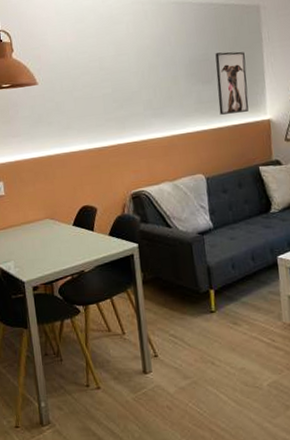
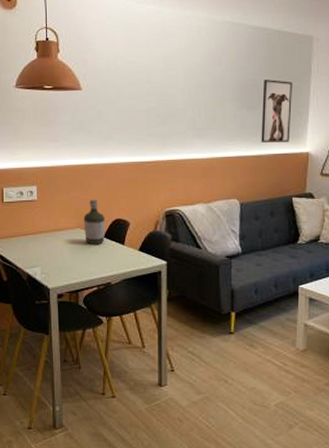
bottle: none [51,188,74,234] -> present [83,199,105,244]

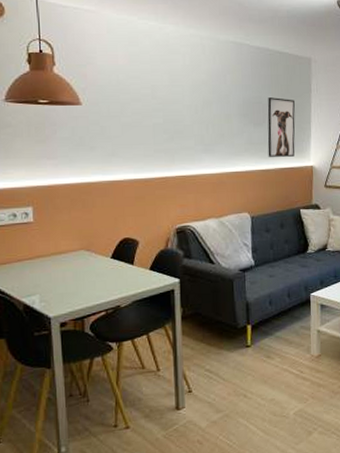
bottle: present [83,199,105,244] -> none [87,218,112,266]

